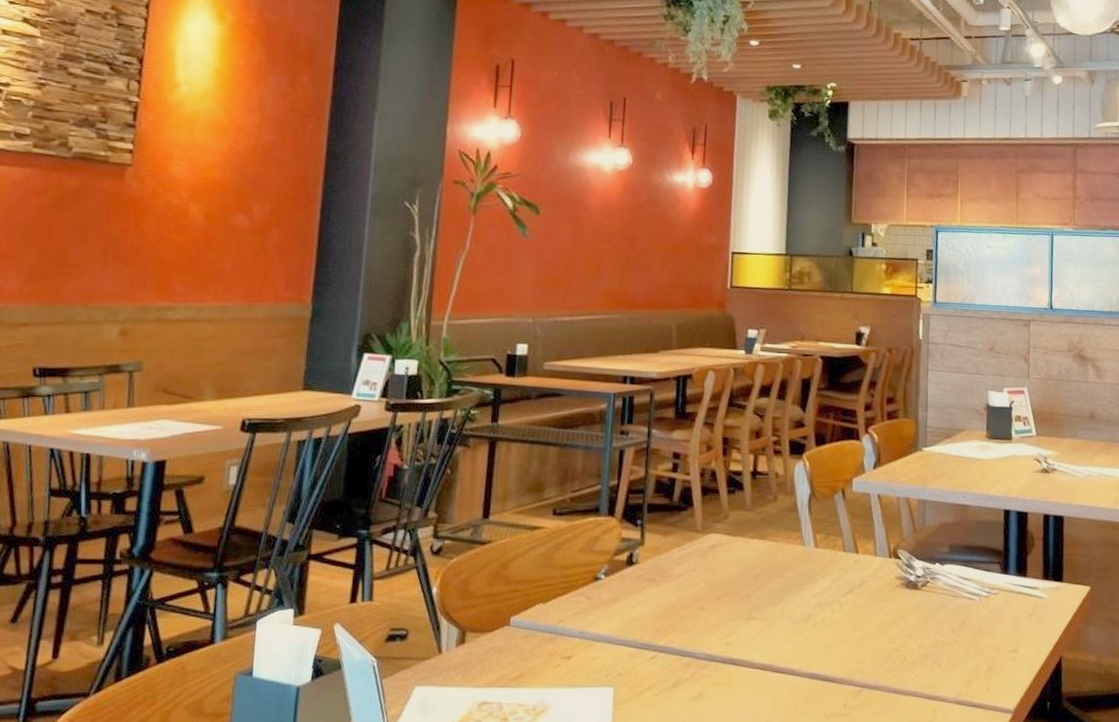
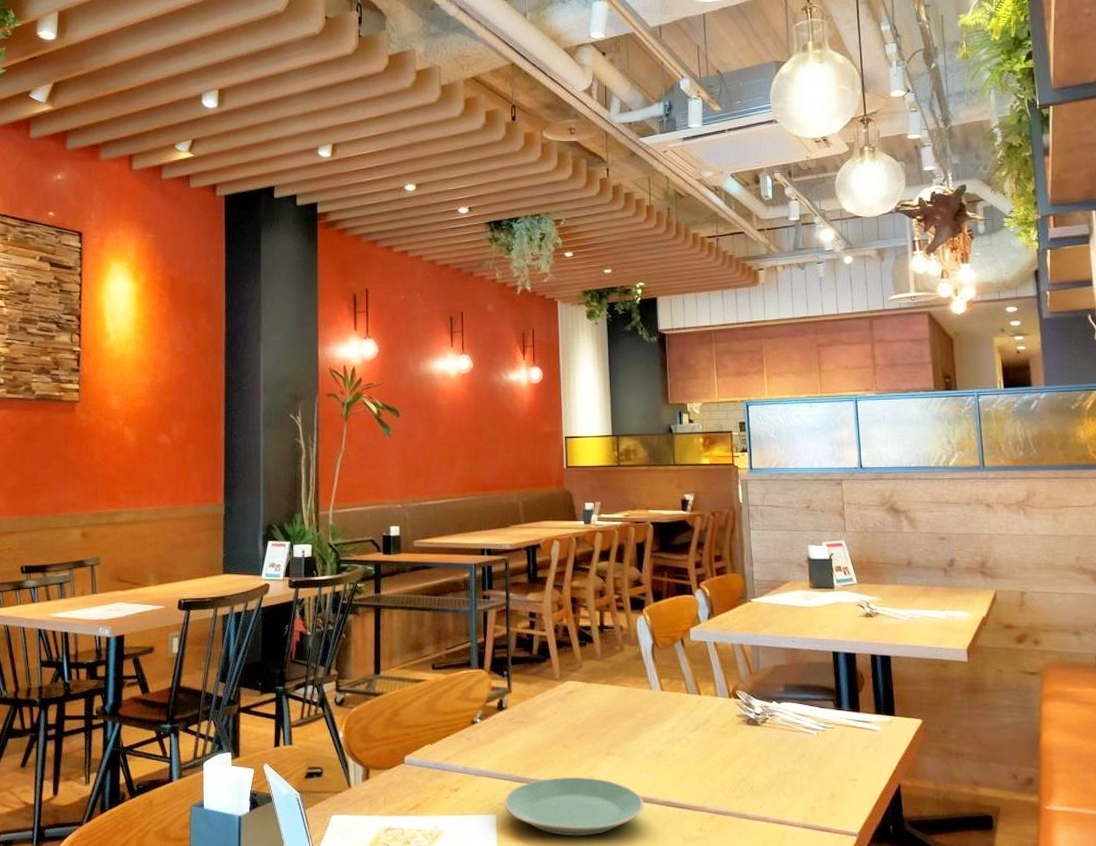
plate: none [624,643,786,713] -> present [504,776,645,837]

